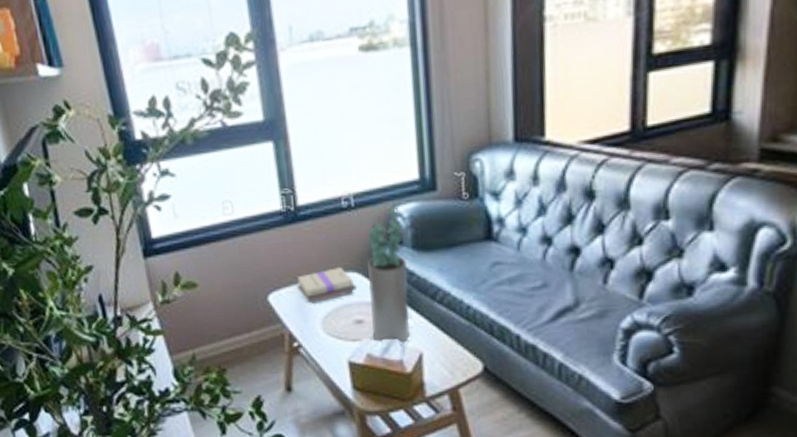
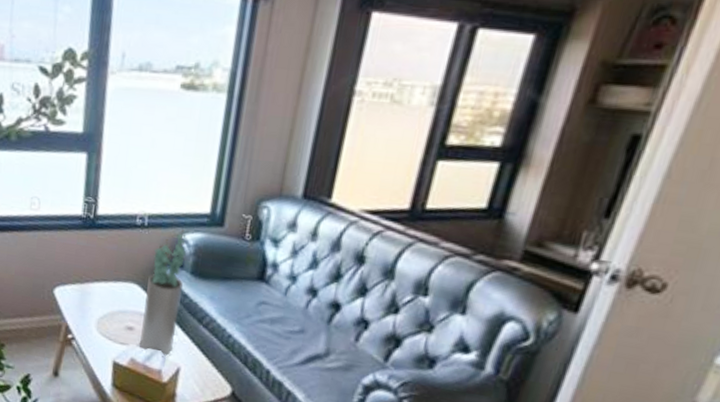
books: present [296,267,357,304] -> none [80,276,134,305]

